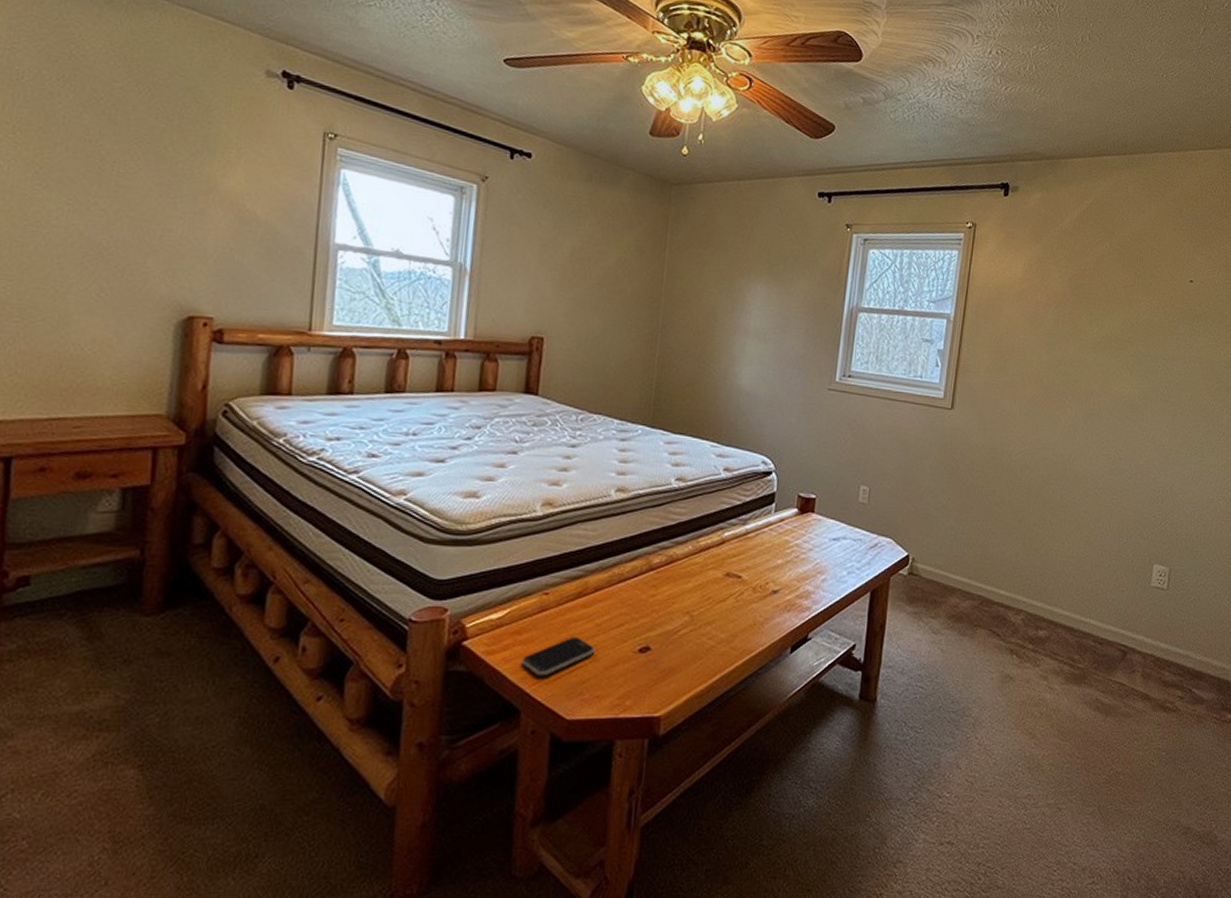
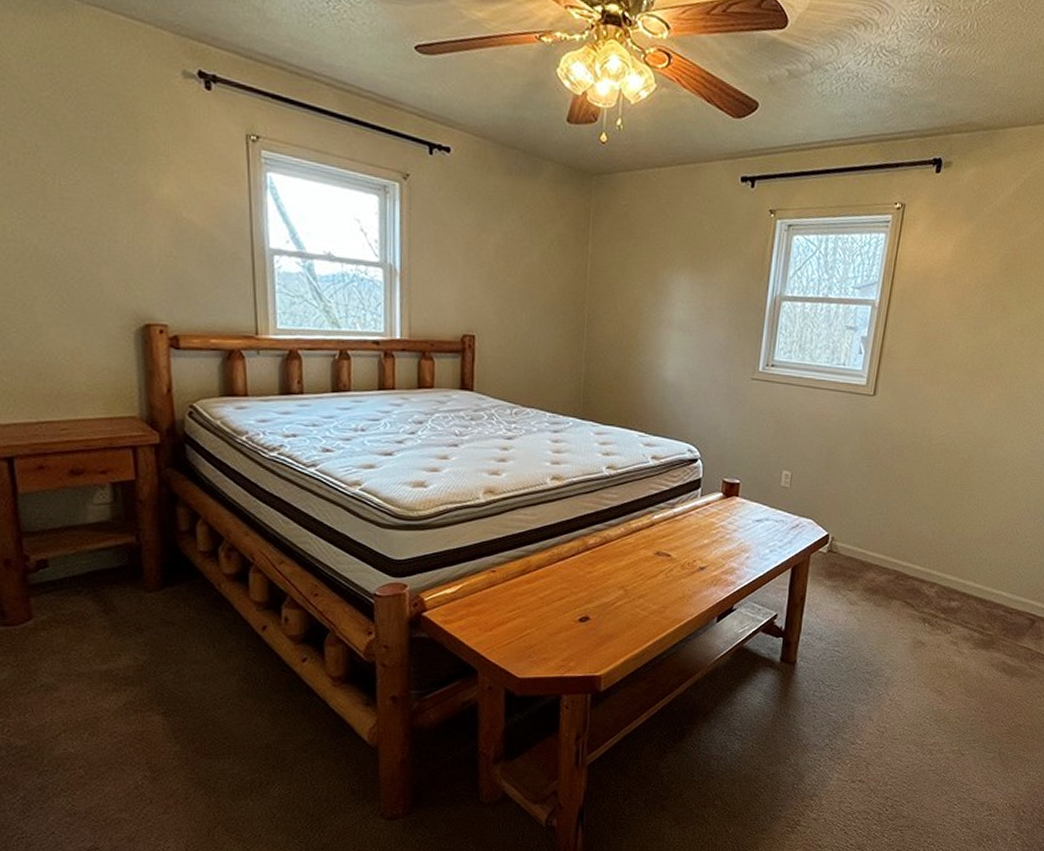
smartphone: present [521,636,596,677] -> none [475,608,540,642]

